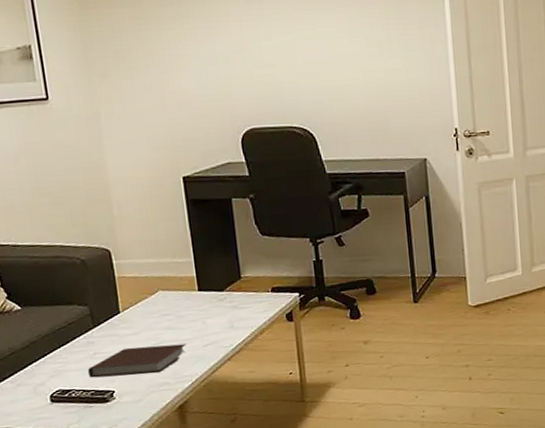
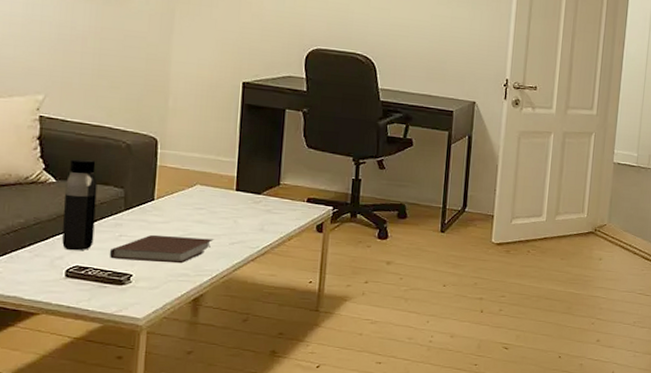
water bottle: none [30,281,71,376] -> present [62,158,98,251]

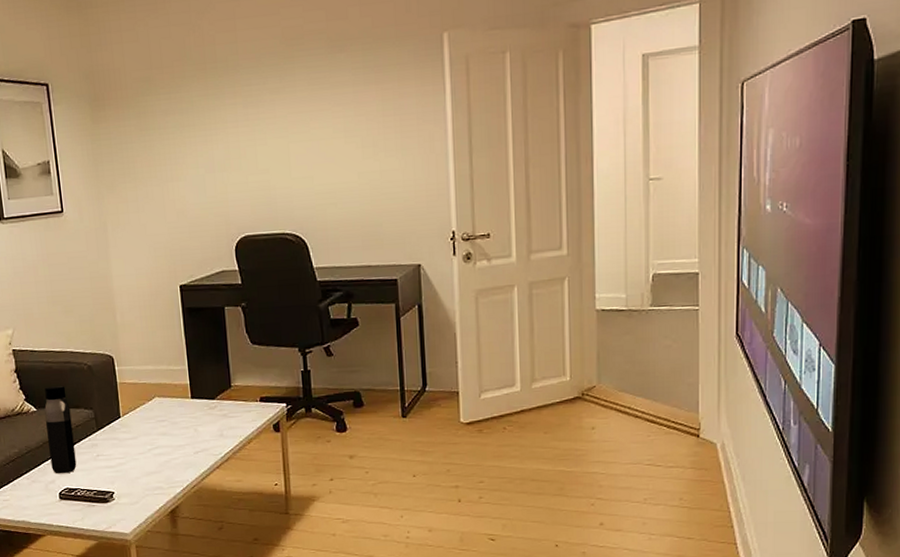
notebook: present [109,234,214,264] -> none [91,450,179,479]

